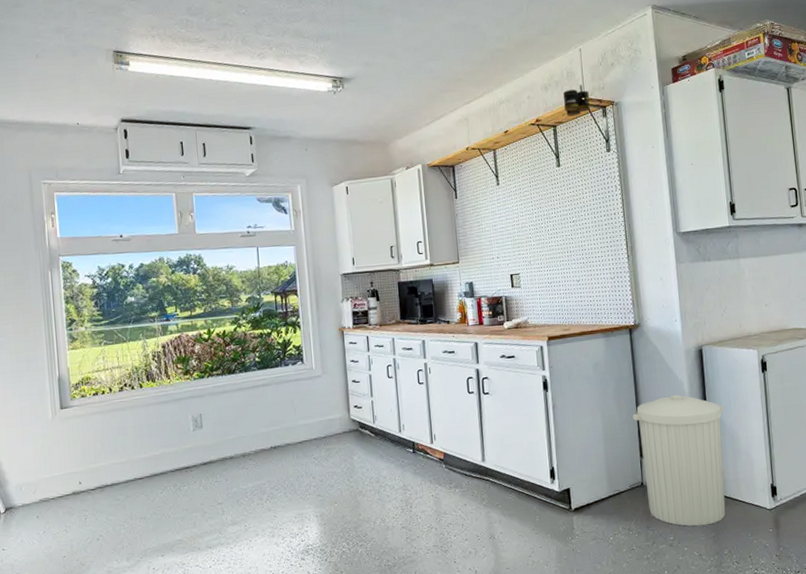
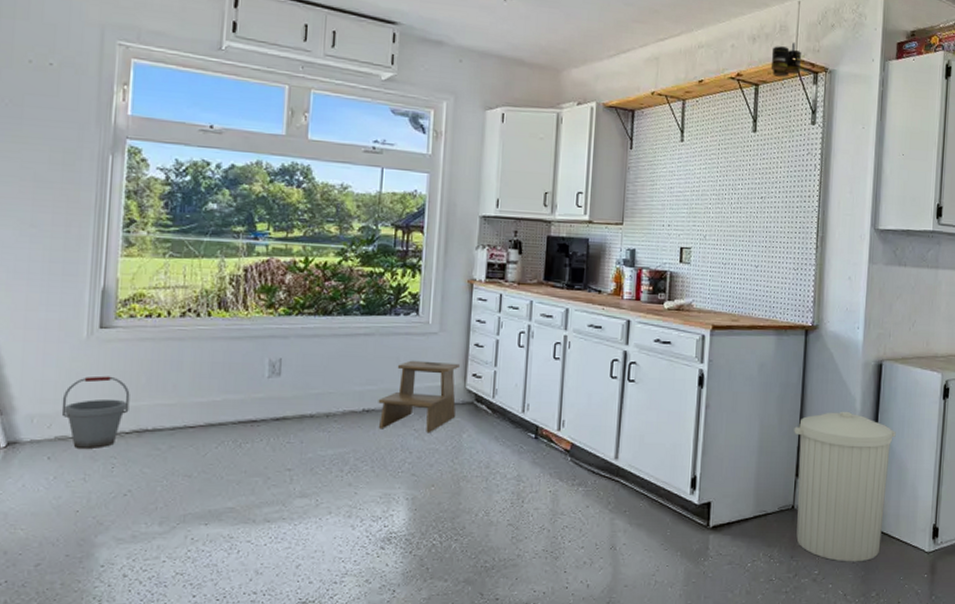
bucket: none [41,446,92,507] -> present [61,376,130,448]
step stool: none [282,398,345,462] -> present [378,360,461,434]

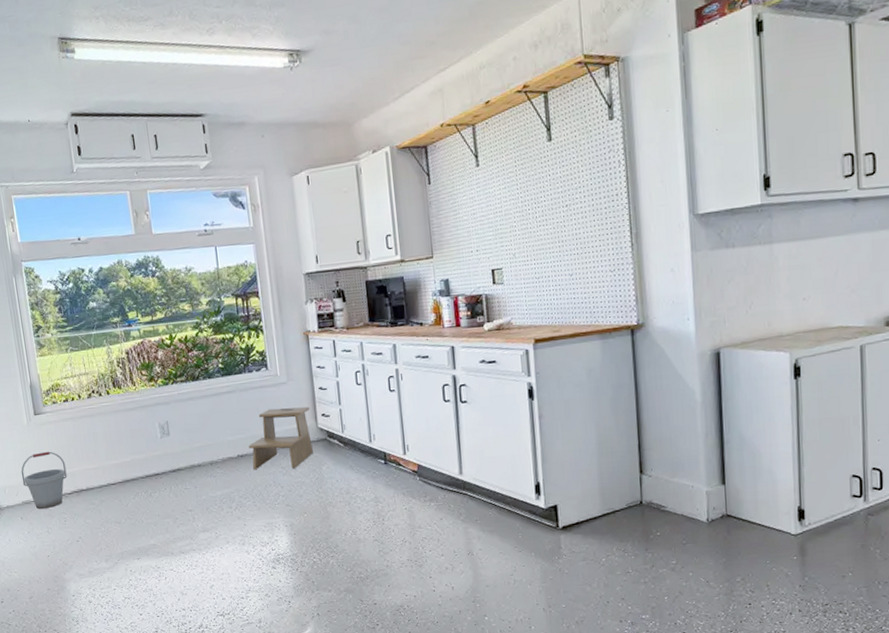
paint can: present [770,42,802,77] -> none [556,38,589,79]
trash can: present [794,411,896,562] -> none [632,403,744,551]

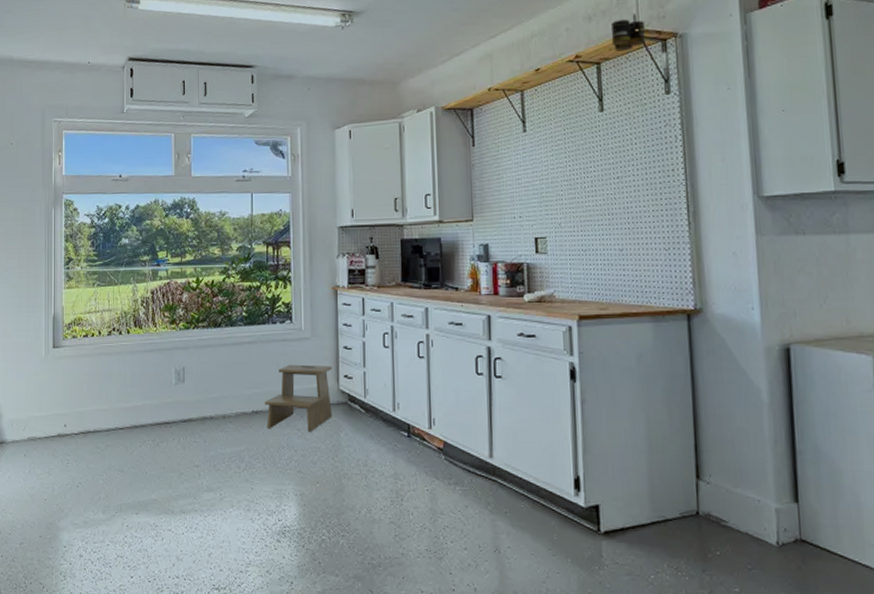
bucket: present [21,451,67,509] -> none [31,387,76,447]
paint can: none [556,38,589,79] -> present [610,13,646,51]

